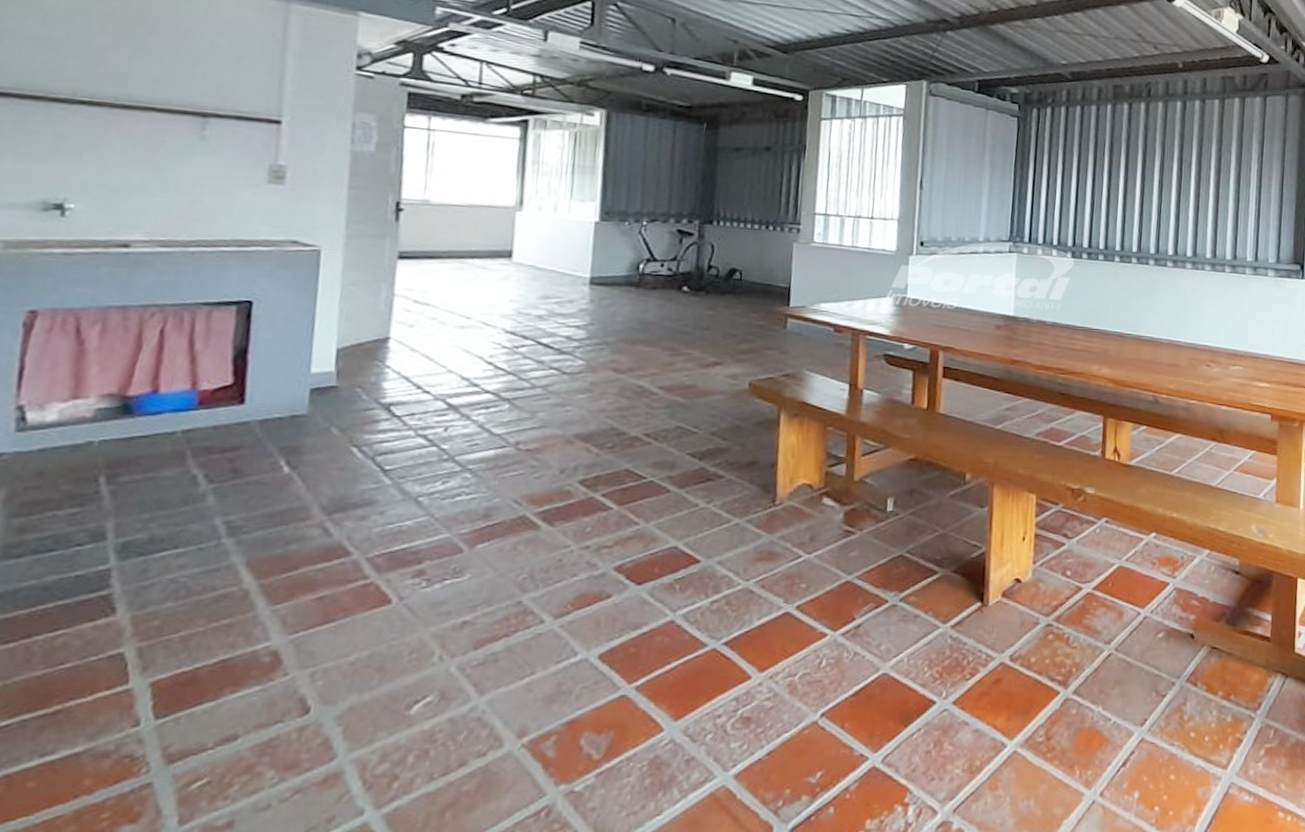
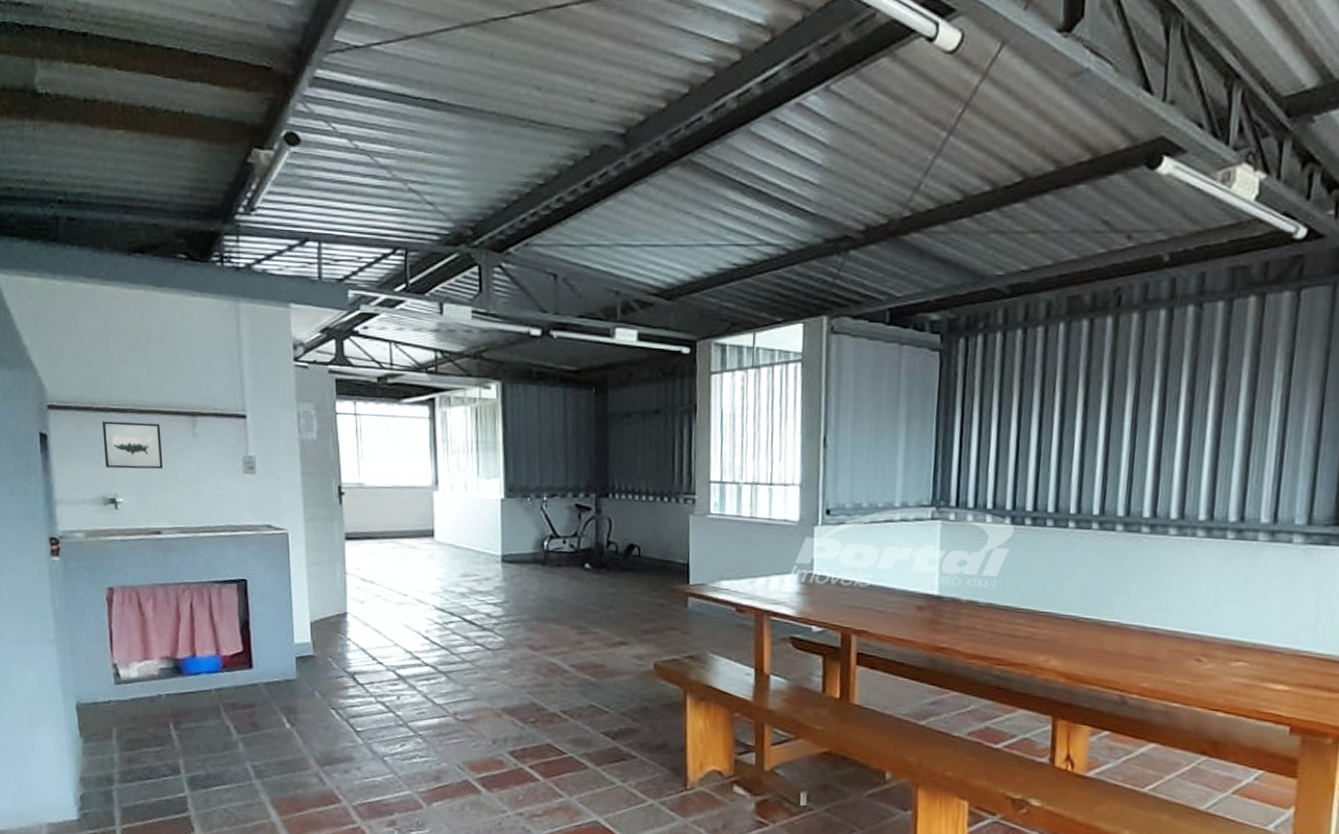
wall art: none [54,113,152,174] -> present [102,421,163,470]

